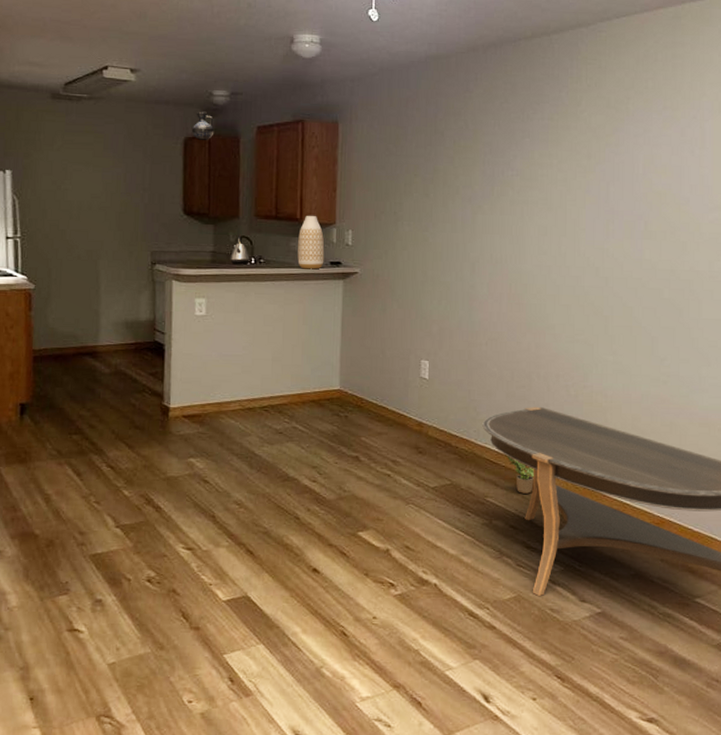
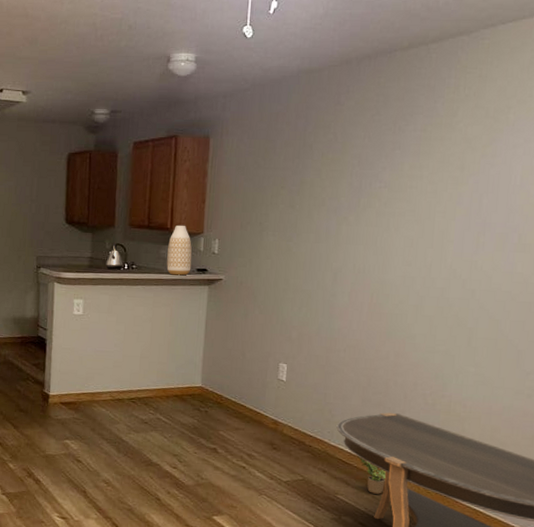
ceramic jug: present [191,111,215,141] -> none [74,129,95,156]

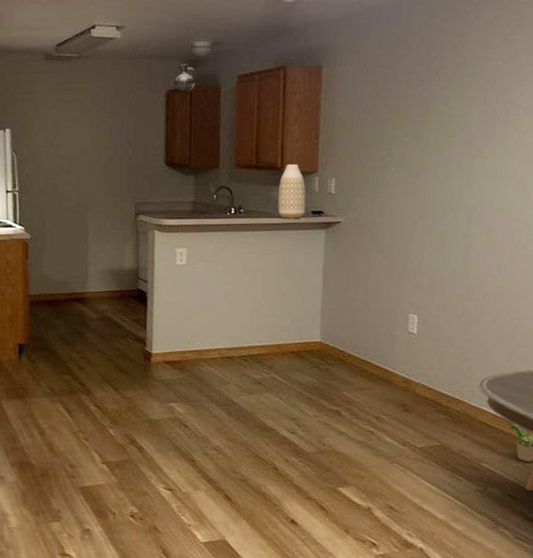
ceramic jug: none [74,129,95,156] -> present [173,63,196,93]
kettle: present [105,242,123,270] -> none [210,184,230,215]

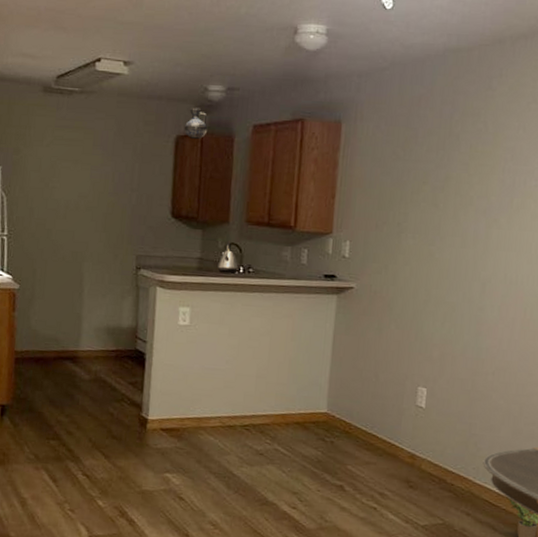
kettle: none [210,184,230,215] -> present [217,241,238,274]
vase: present [278,164,306,219] -> none [289,224,319,282]

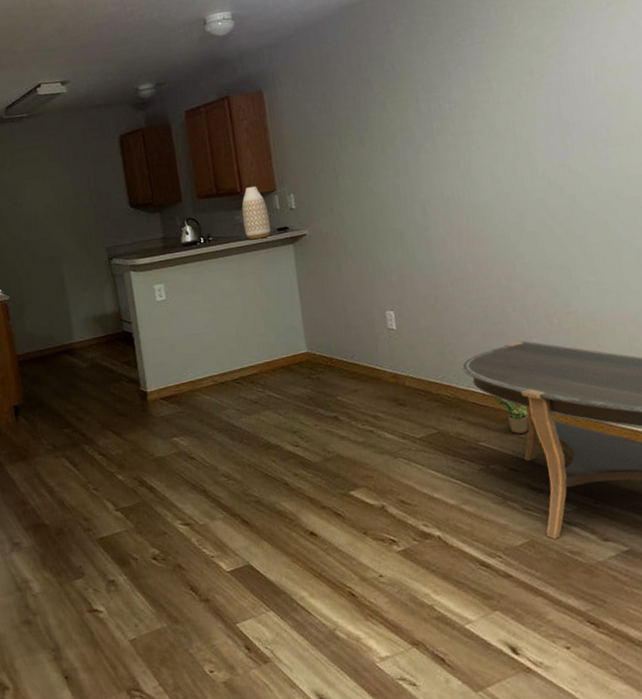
ceramic jug: present [183,107,208,140] -> none [124,107,146,136]
vase: none [289,224,319,282] -> present [241,186,271,240]

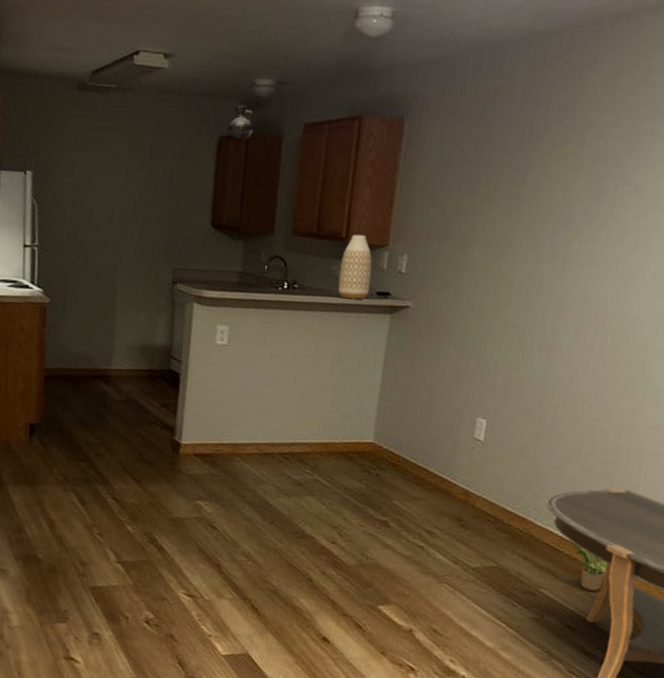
ceramic jug: none [124,107,146,136] -> present [227,105,254,141]
kettle: present [180,217,199,247] -> none [259,253,282,290]

